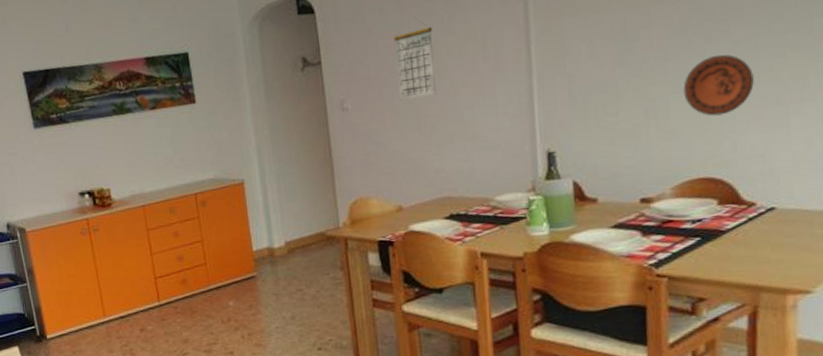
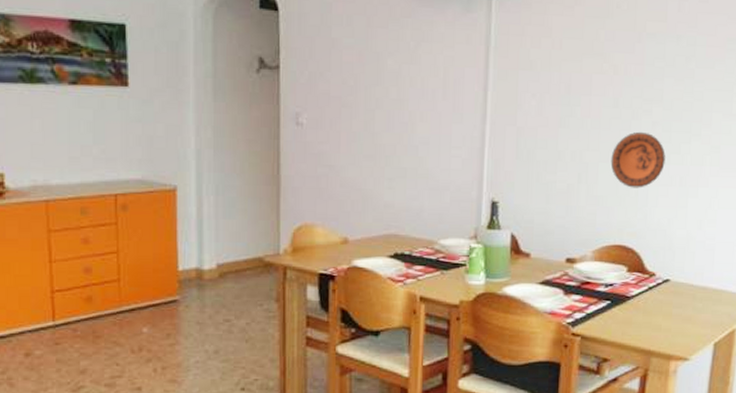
calendar: present [393,17,436,100] -> none [358,39,398,125]

